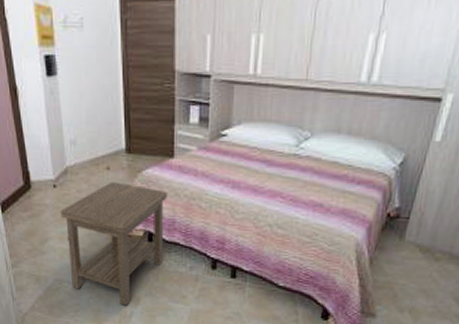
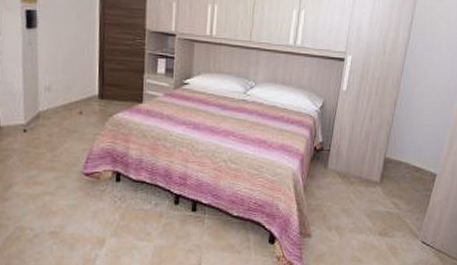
side table: present [60,181,167,306] -> none [28,125,136,249]

